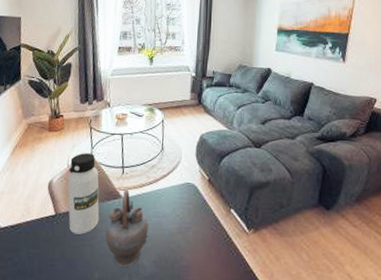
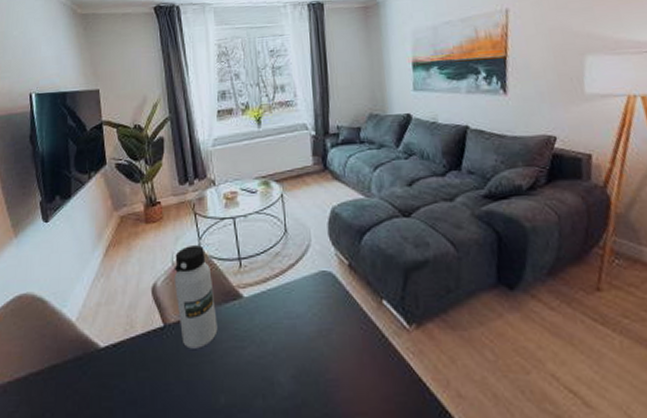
teapot: present [105,188,149,268] -> none [227,285,282,388]

